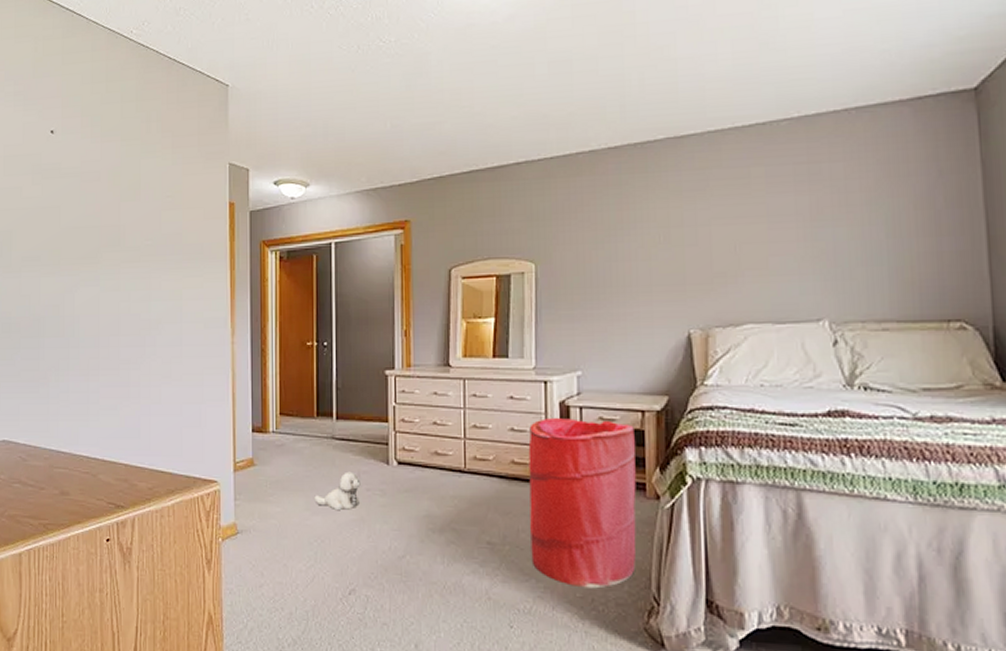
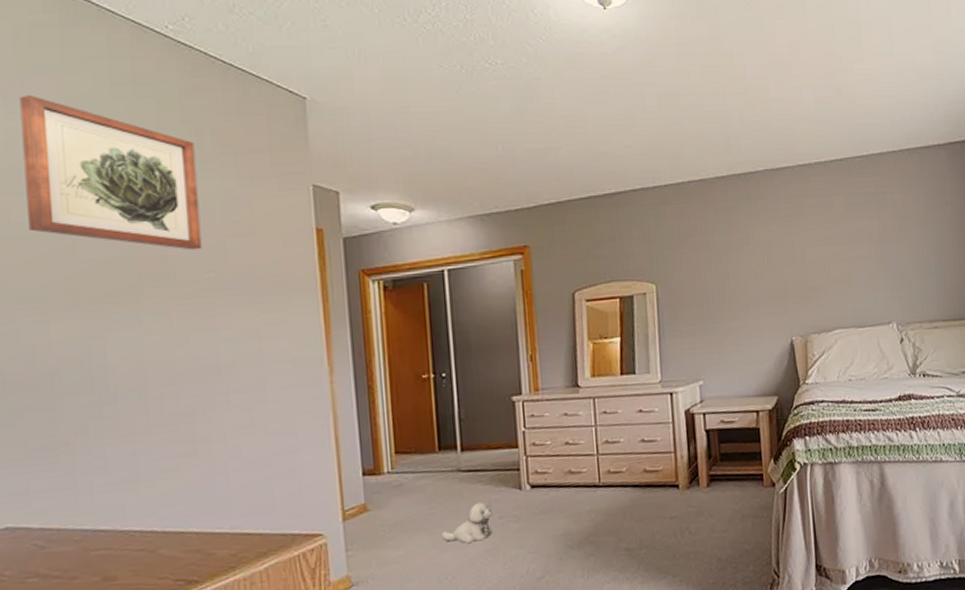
wall art: none [33,94,145,221] -> present [20,94,202,250]
laundry hamper: present [528,418,637,589] -> none [658,422,758,575]

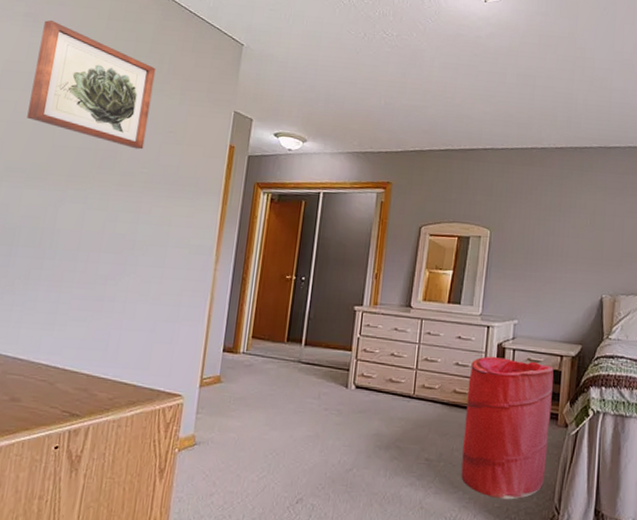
plush toy: present [441,502,493,543] -> none [274,392,320,426]
laundry hamper: none [658,422,758,575] -> present [461,356,554,500]

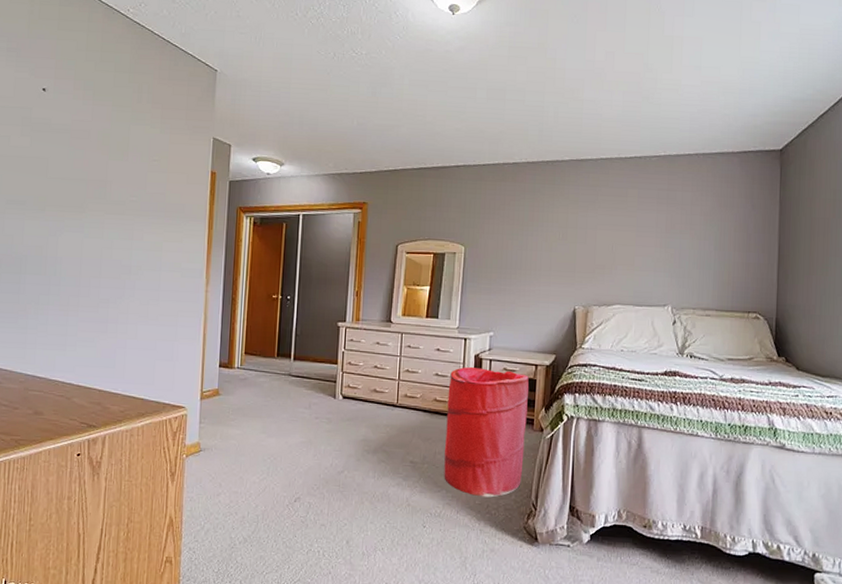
wall art: present [27,19,156,150] -> none [21,53,136,179]

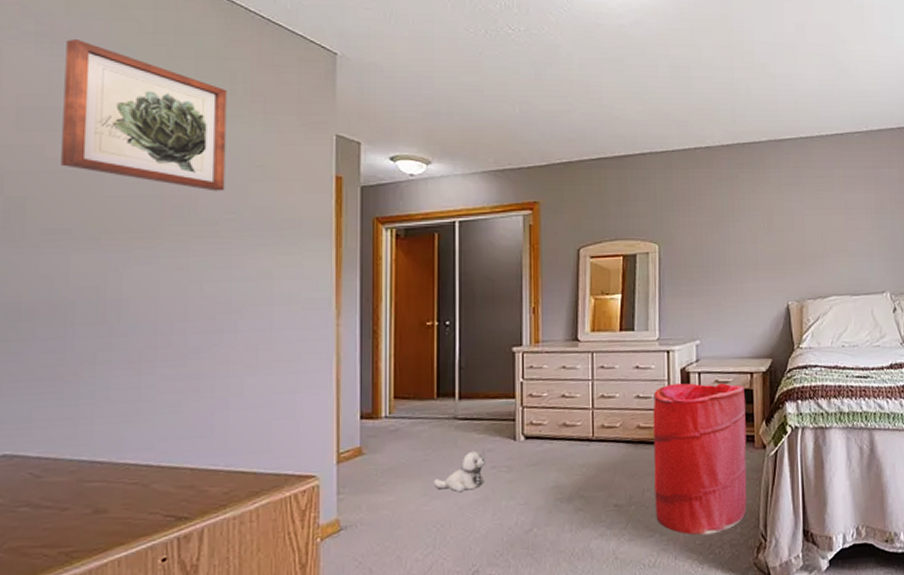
wall art: none [21,53,136,179] -> present [61,38,227,191]
plush toy: none [270,403,311,434] -> present [433,451,485,492]

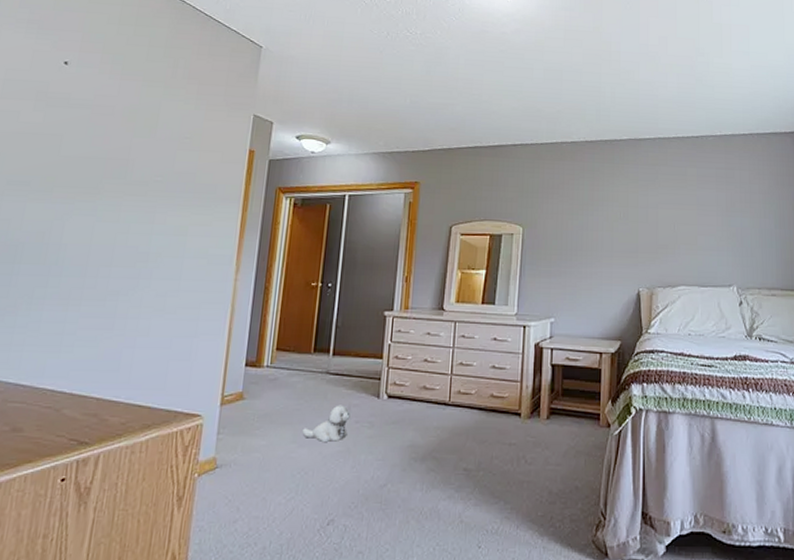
wall art: present [61,38,227,191] -> none [31,26,170,157]
laundry hamper: present [653,382,747,536] -> none [501,358,594,507]

